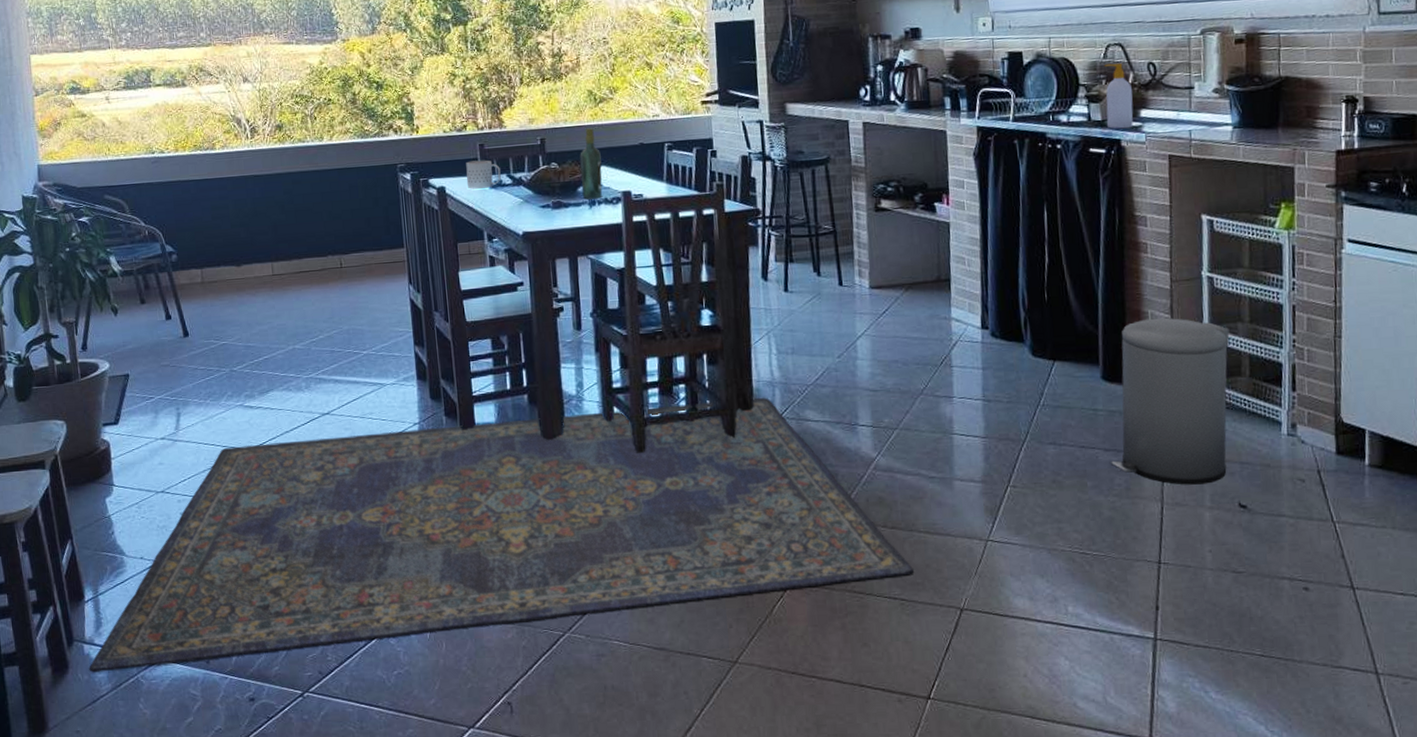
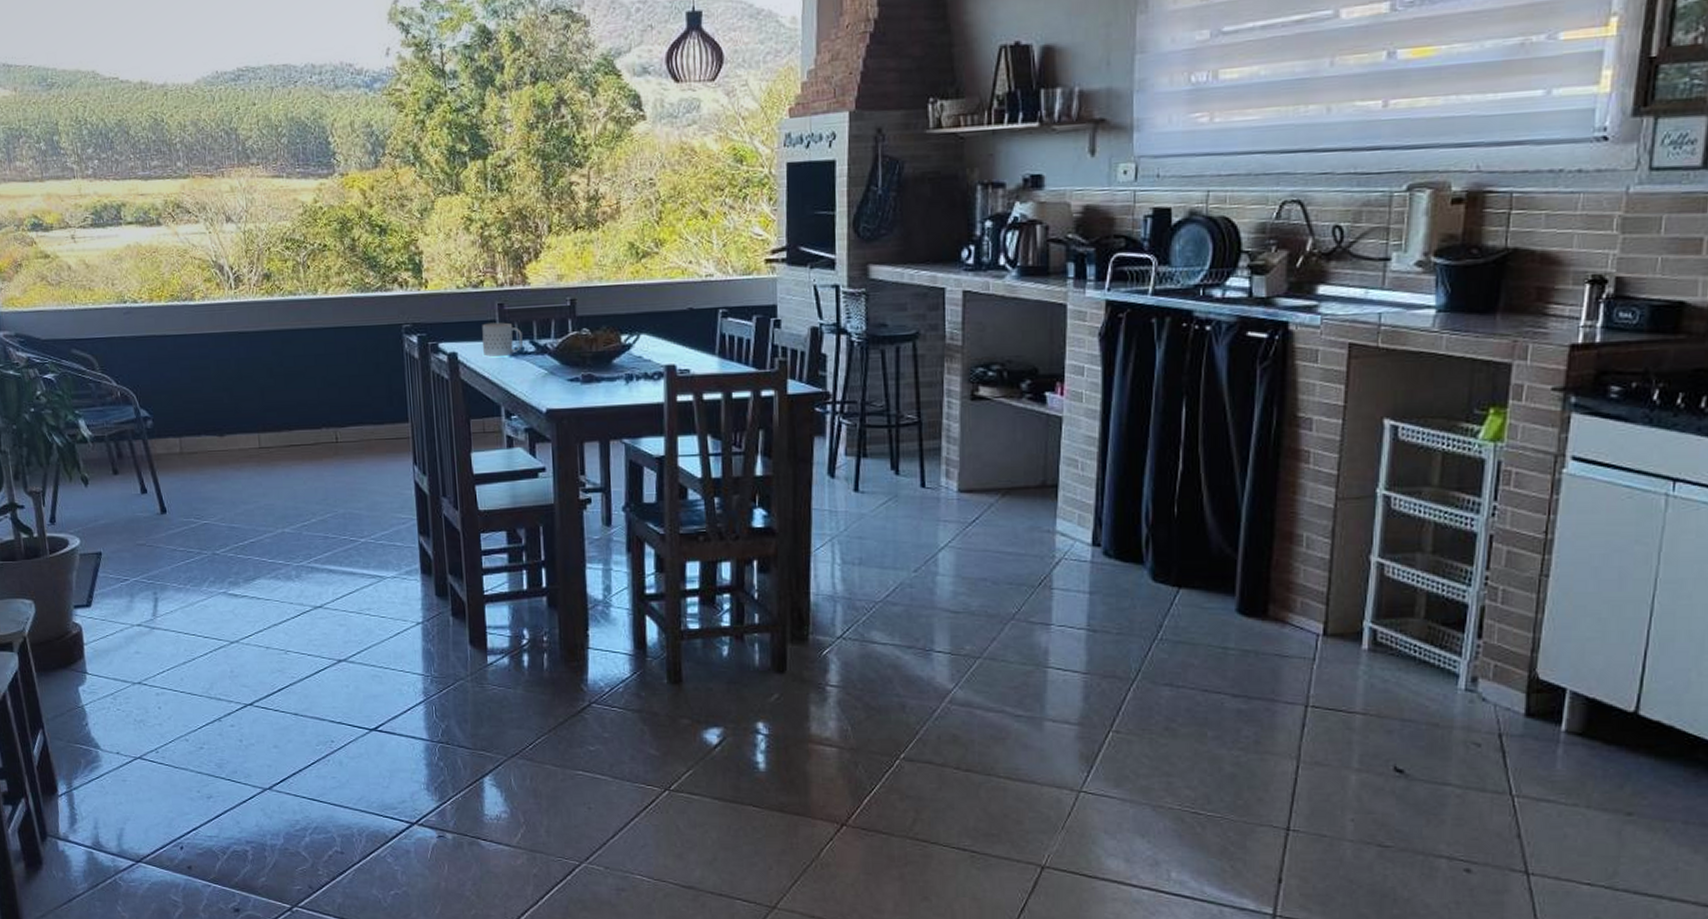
rug: present [89,397,913,673] -> none [63,613,988,871]
wine bottle: present [580,128,603,200] -> none [616,288,643,374]
soap bottle: present [1104,63,1134,130] -> none [1271,225,1309,309]
pedal bin: present [1111,317,1230,485] -> none [1239,542,1404,742]

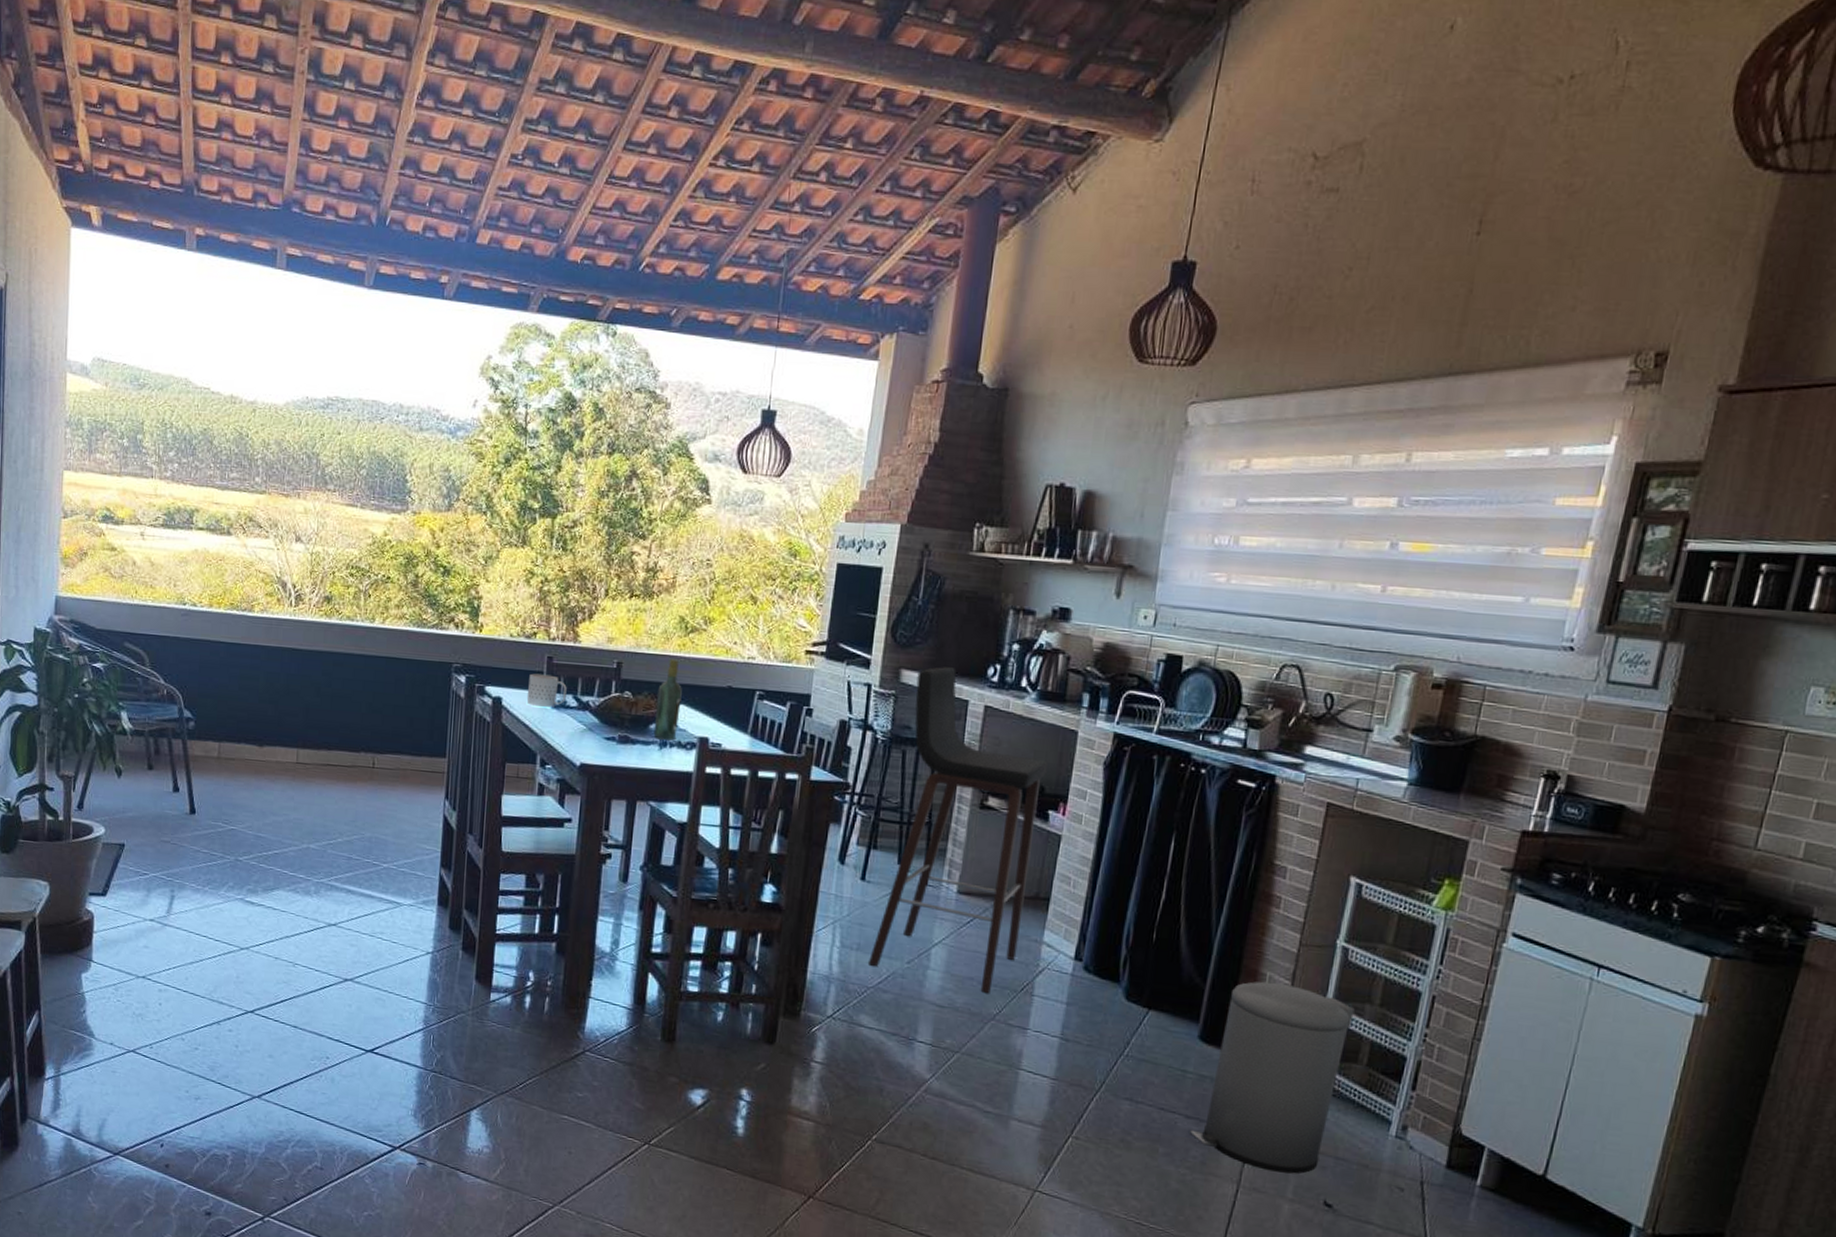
wine bottle: none [616,288,643,374] -> present [653,659,682,741]
bar stool: none [873,255,1038,593] -> present [869,667,1048,994]
pedal bin: none [1239,542,1404,742] -> present [1190,981,1355,1174]

